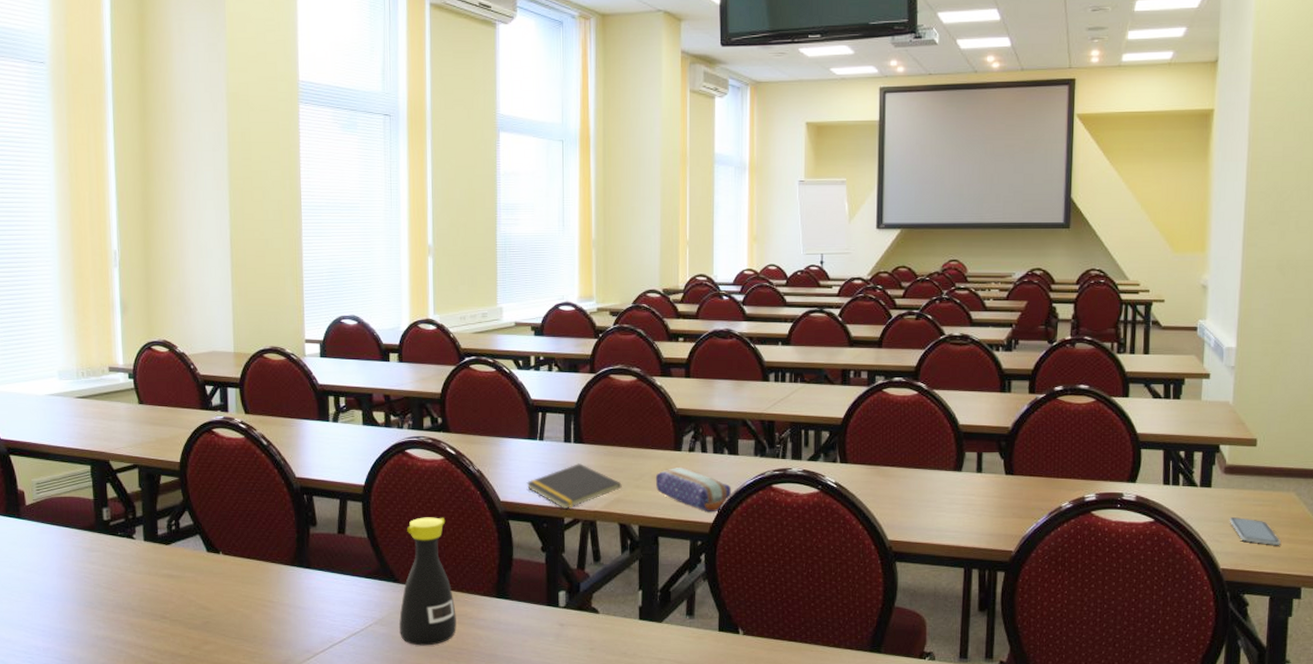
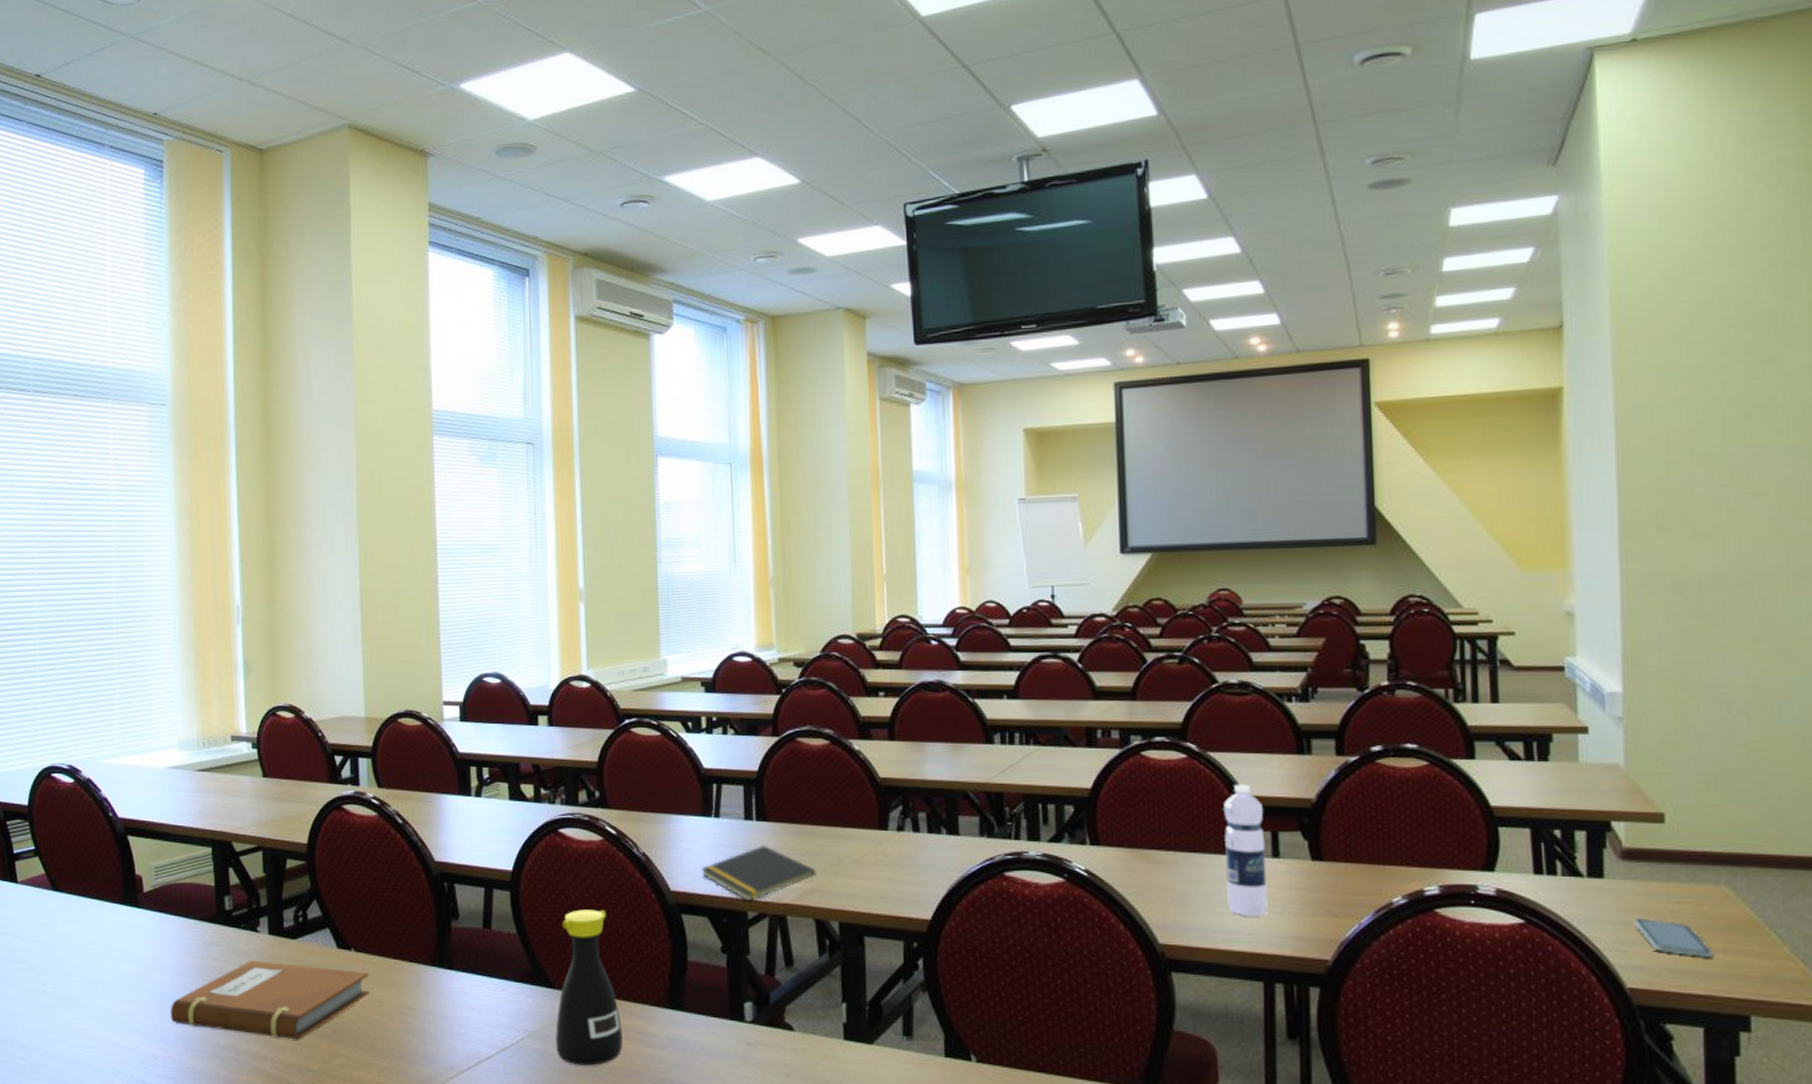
notebook: none [51,563,236,631] -> present [170,960,370,1040]
pencil case: present [655,466,731,513] -> none [857,849,952,907]
water bottle: none [941,415,972,518] -> present [1223,784,1268,917]

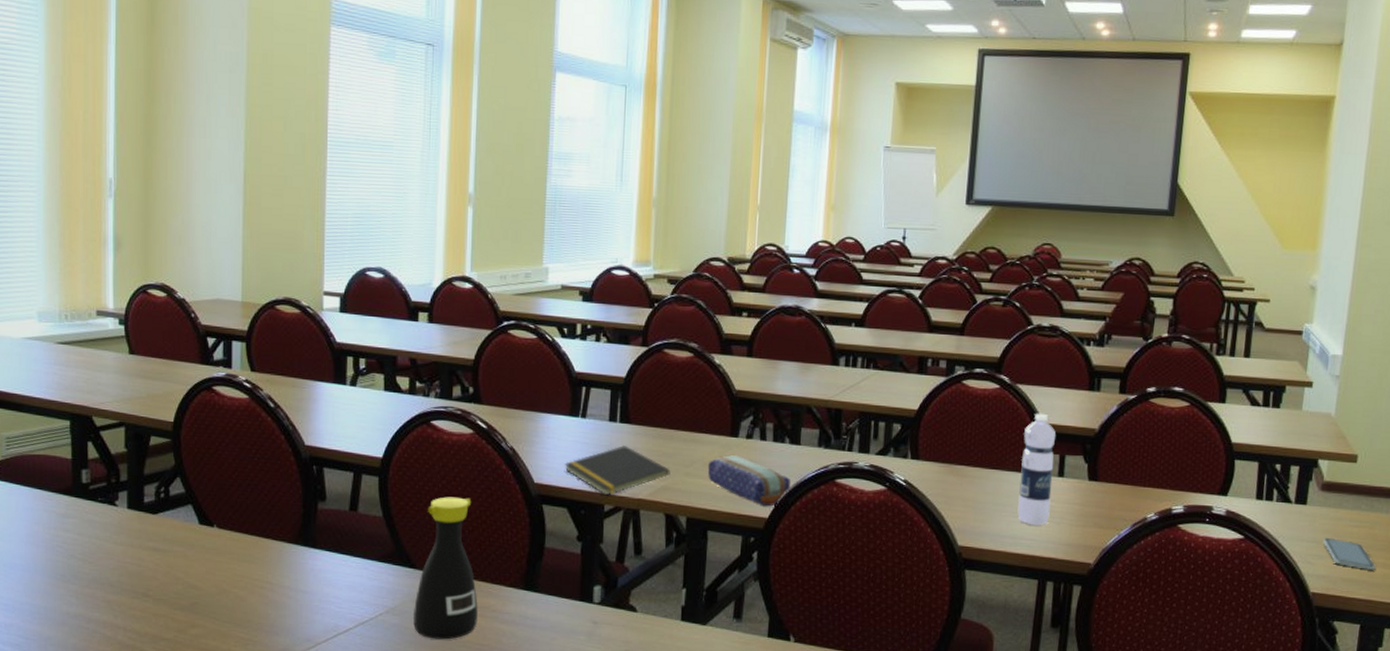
notebook: present [170,960,370,1040] -> none [17,533,230,611]
pencil case: none [857,849,952,907] -> present [707,454,790,507]

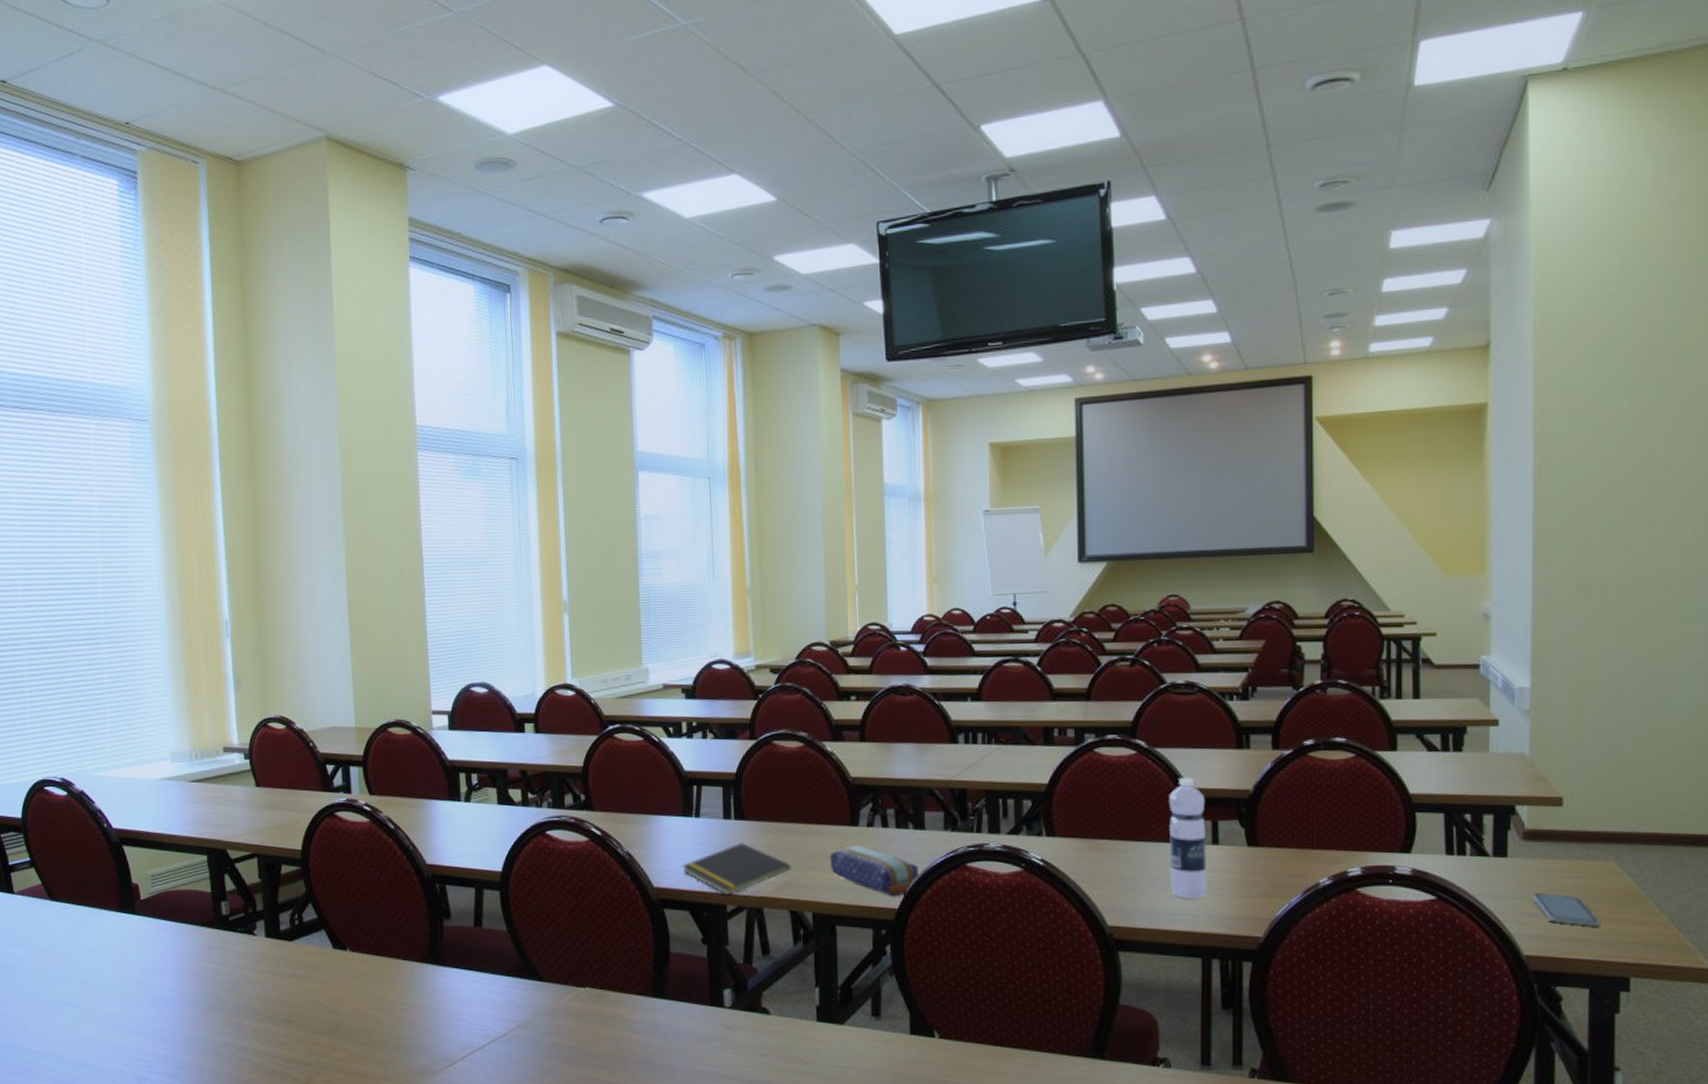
bottle: present [412,497,478,640] -> none [544,906,609,1052]

